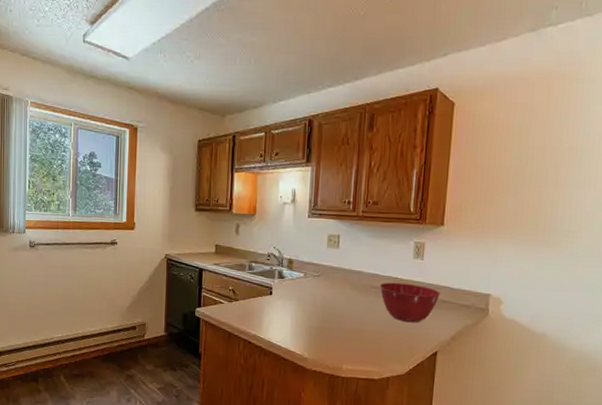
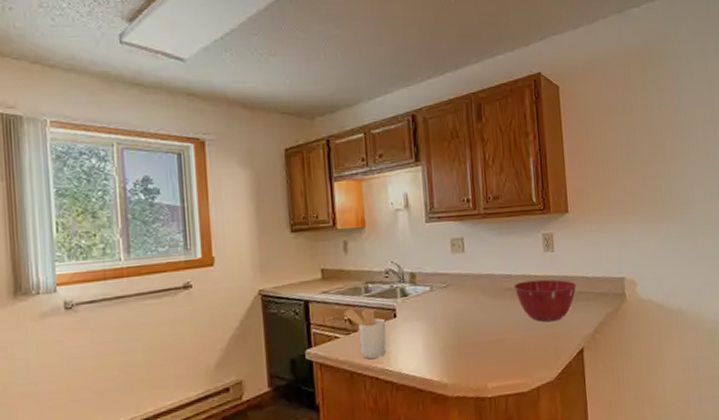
utensil holder: none [228,281,263,325] -> present [343,308,386,359]

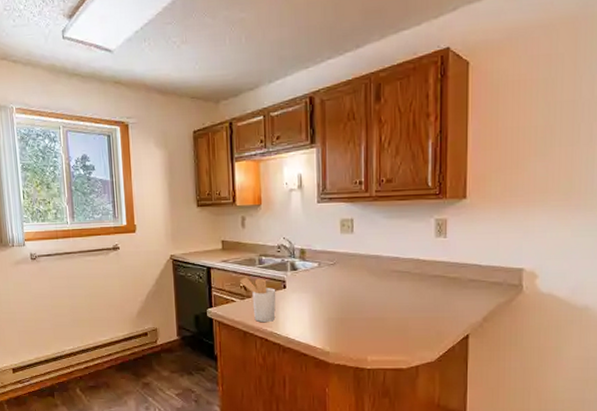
mixing bowl: present [513,279,576,322] -> none [400,264,467,306]

